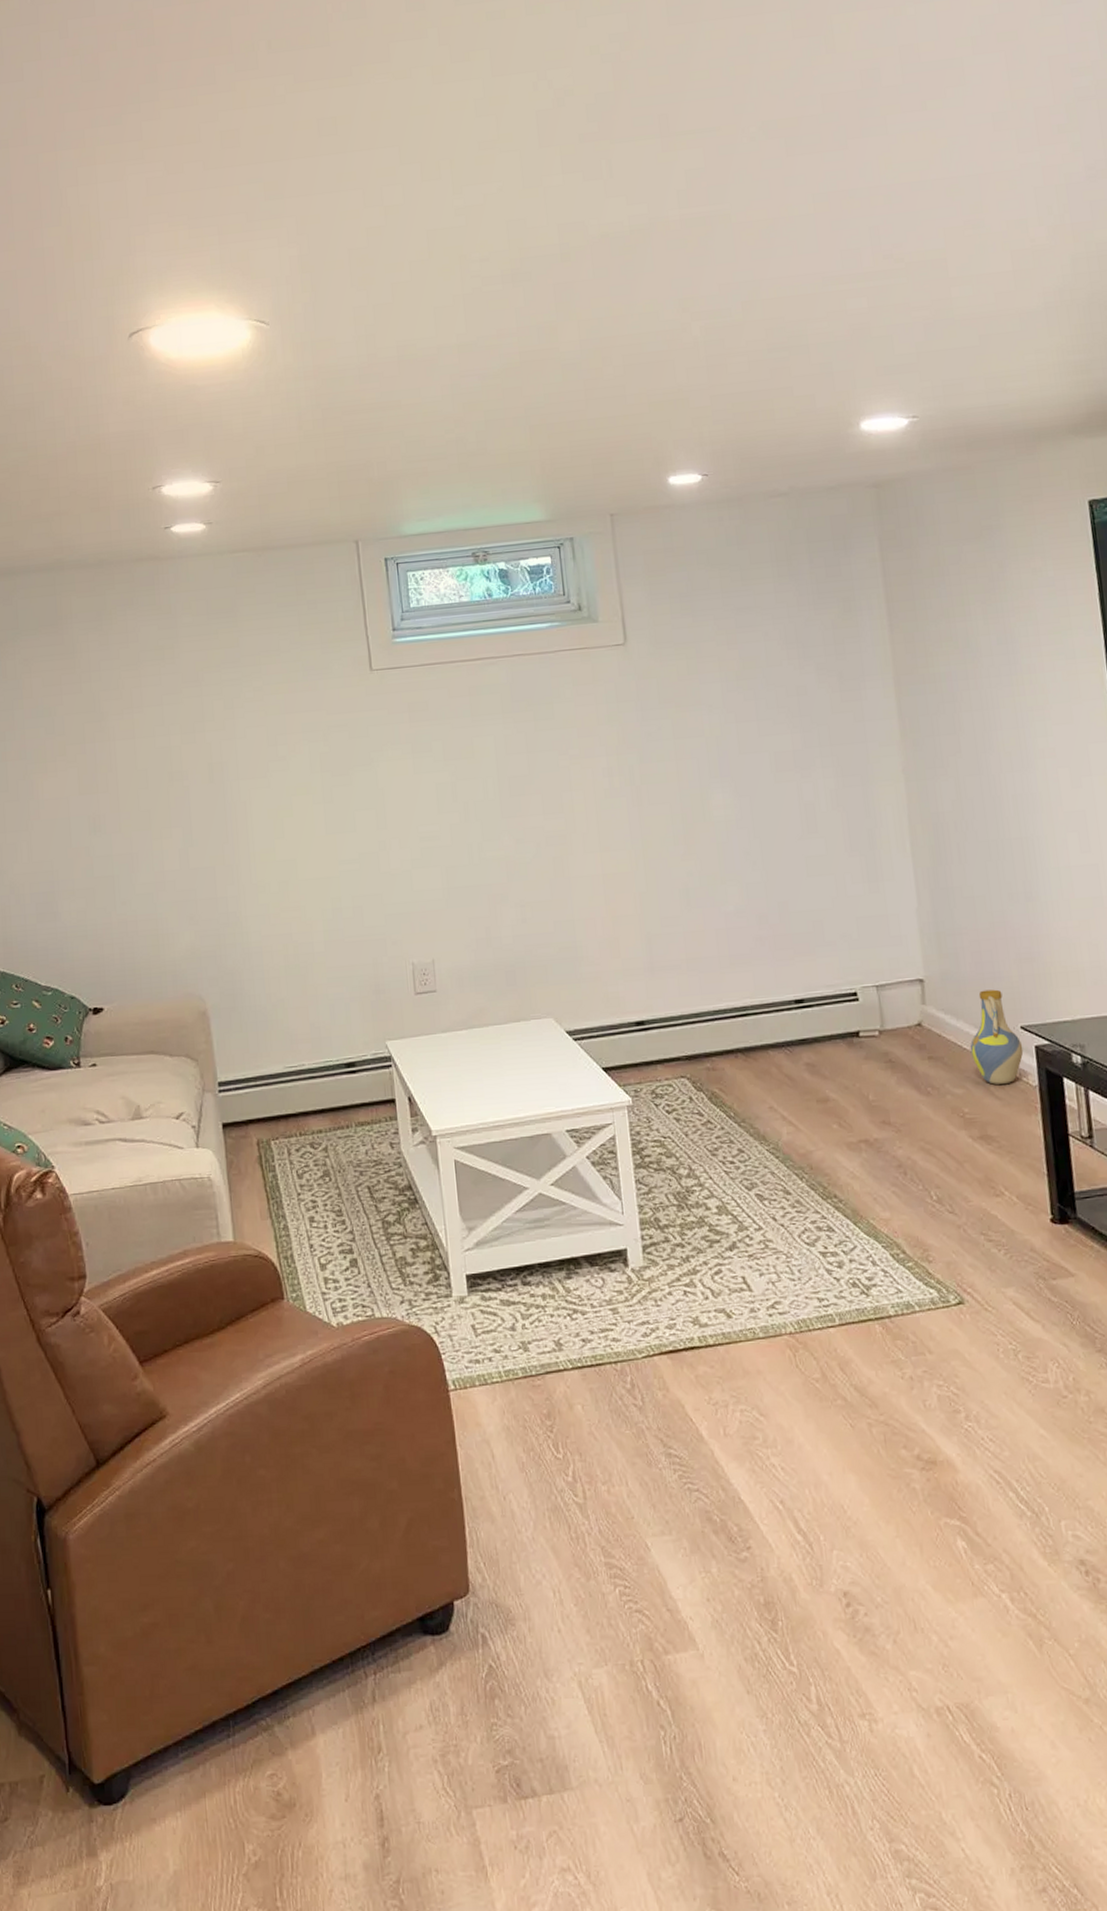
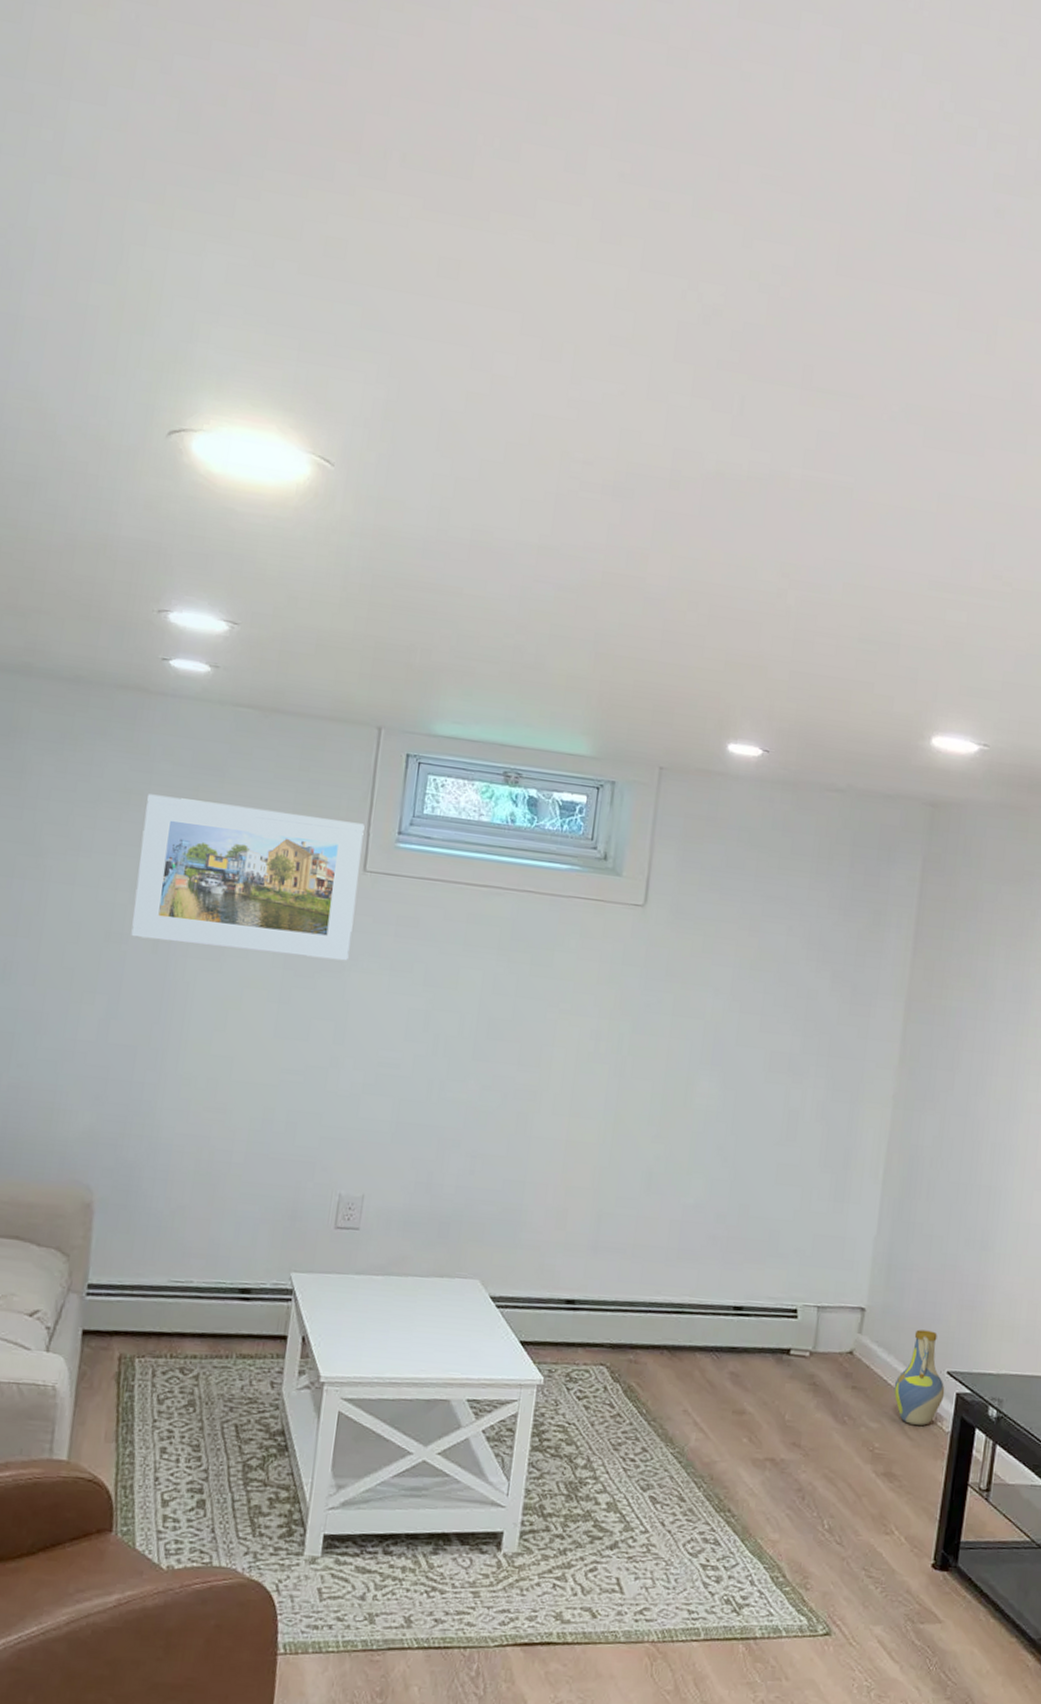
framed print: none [177,629,374,772] -> present [131,794,365,961]

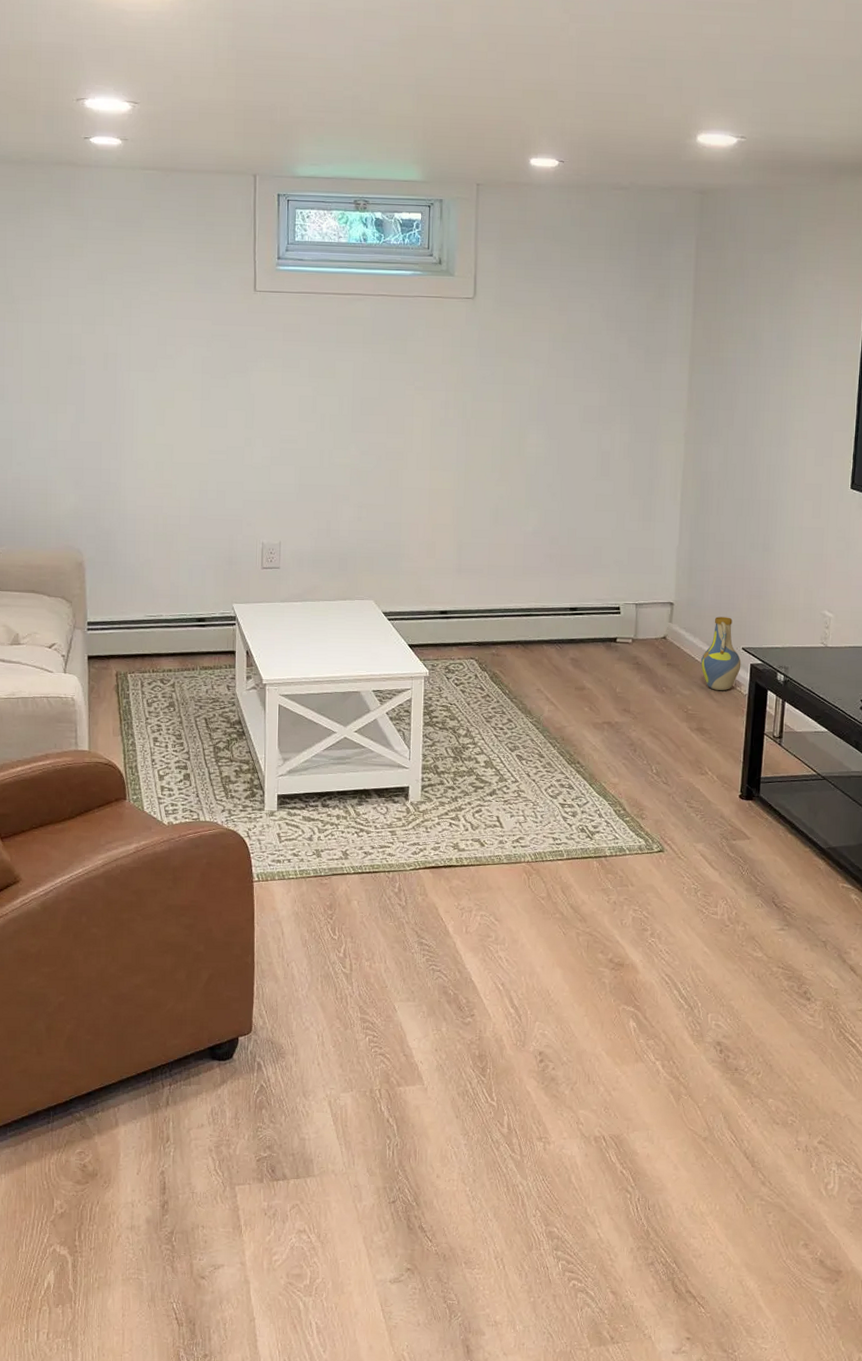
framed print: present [131,794,365,961] -> none [85,246,251,363]

